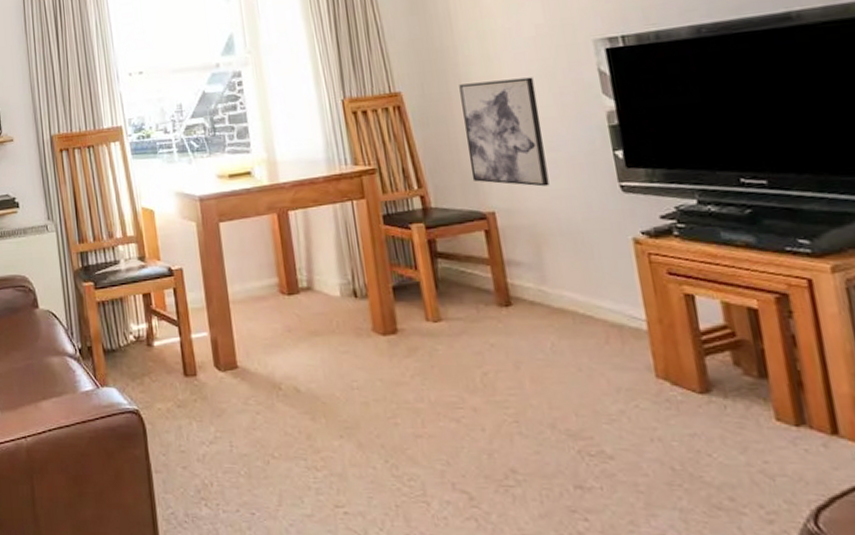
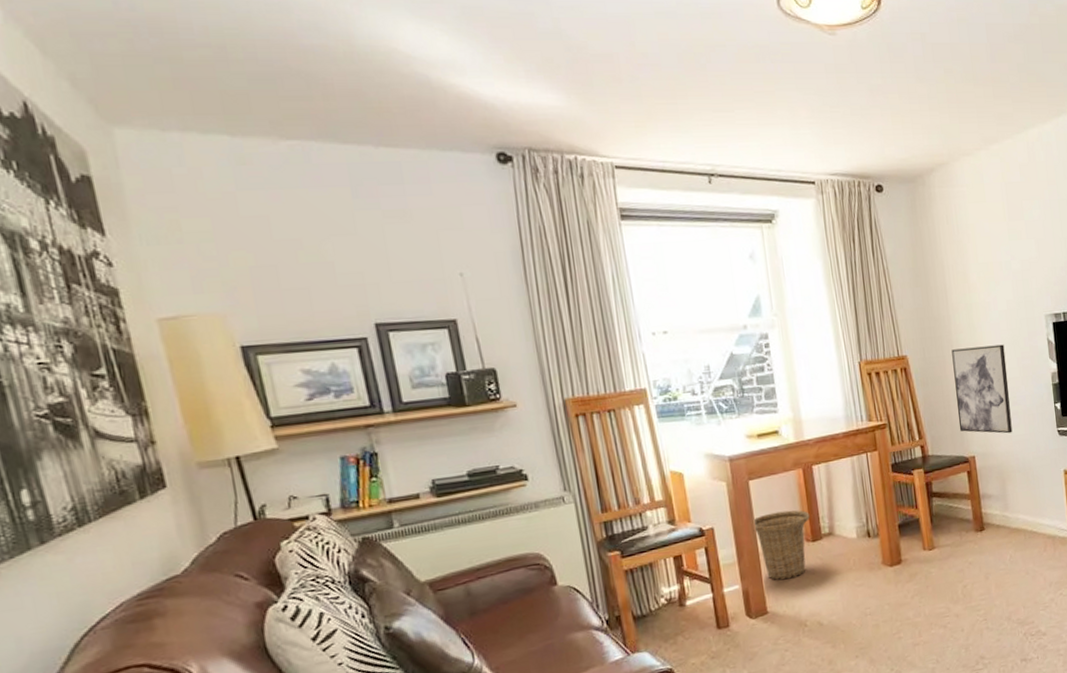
basket: none [223,257,286,334] -> present [753,510,810,580]

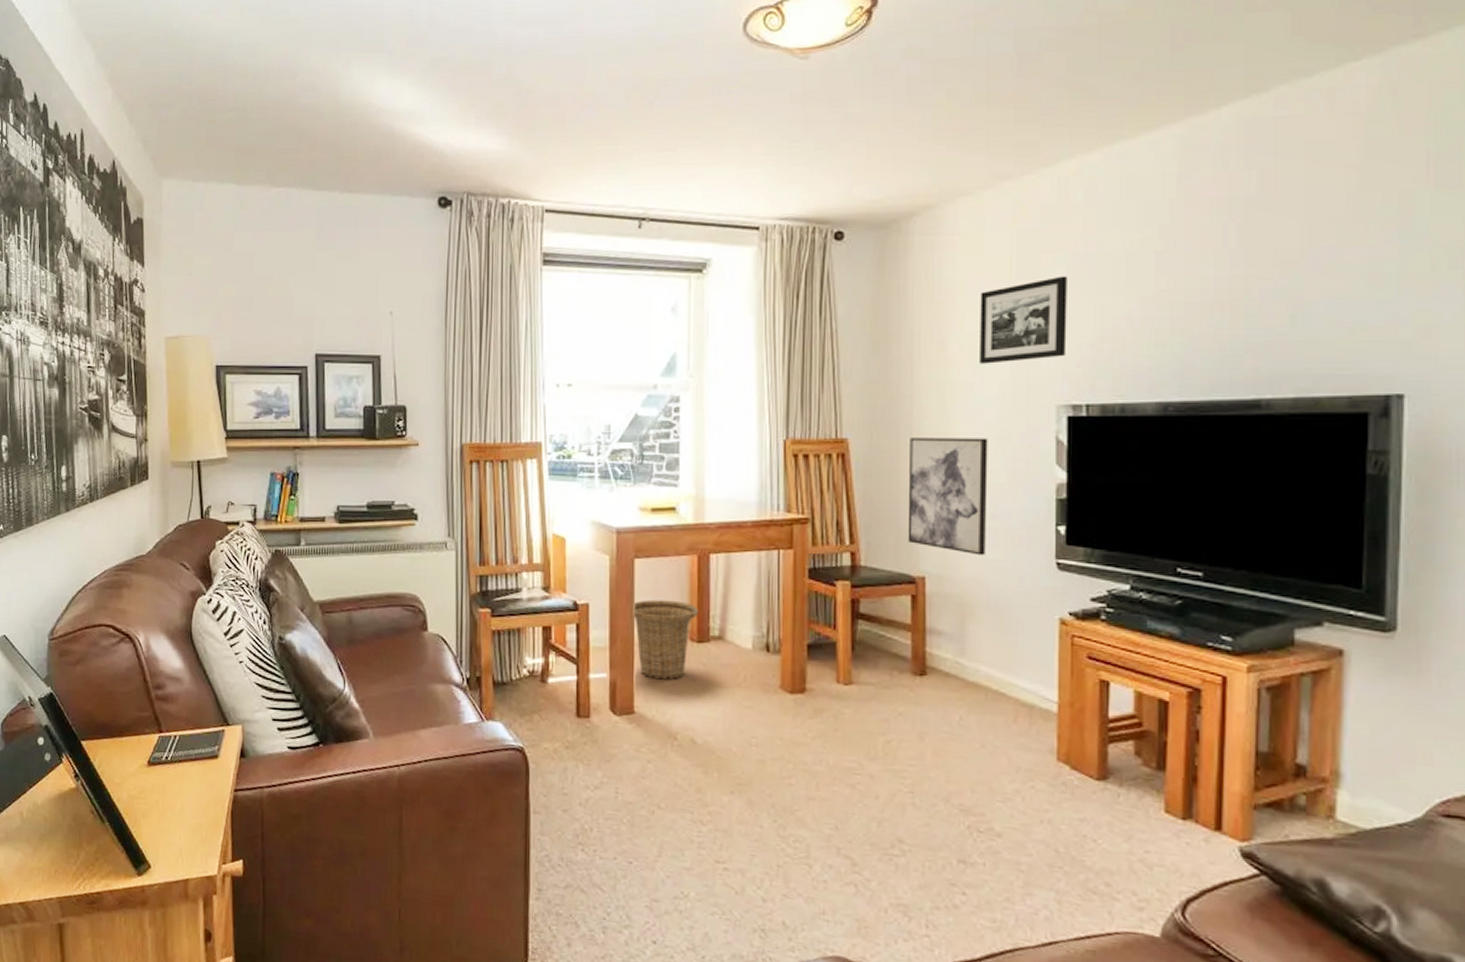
picture frame: none [986,217,1046,288] -> present [980,275,1067,364]

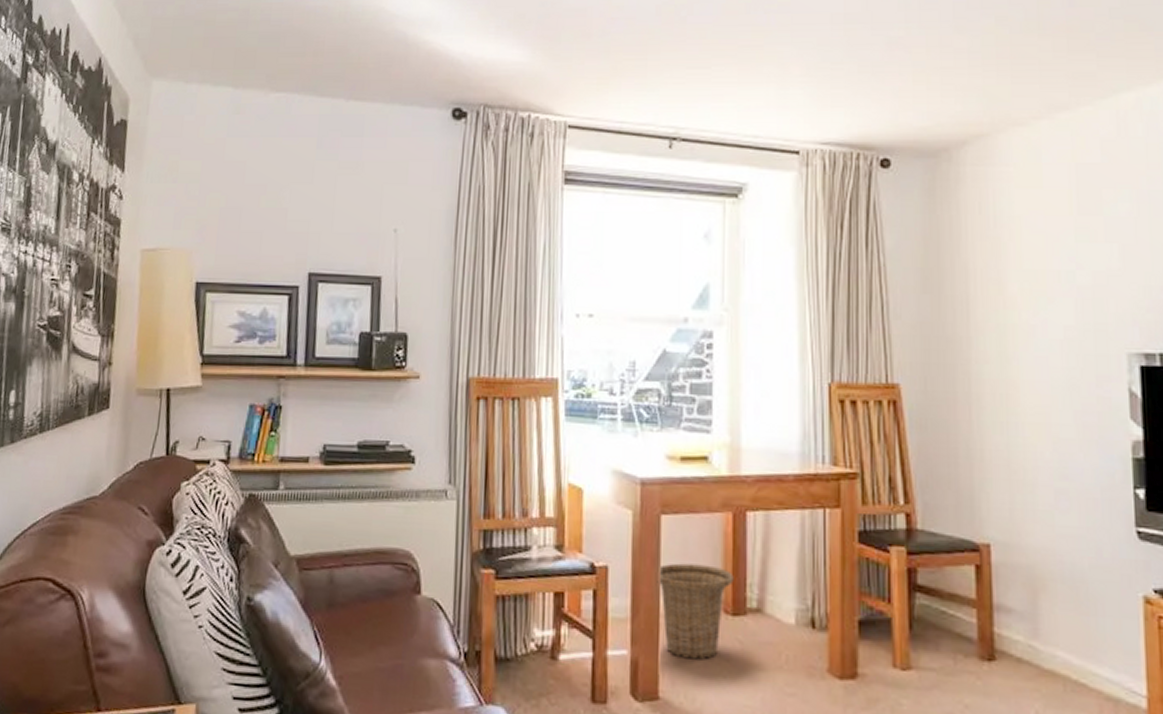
wall art: present [907,437,988,556] -> none [968,385,1057,521]
picture frame: present [980,275,1067,364] -> none [1039,213,1135,306]

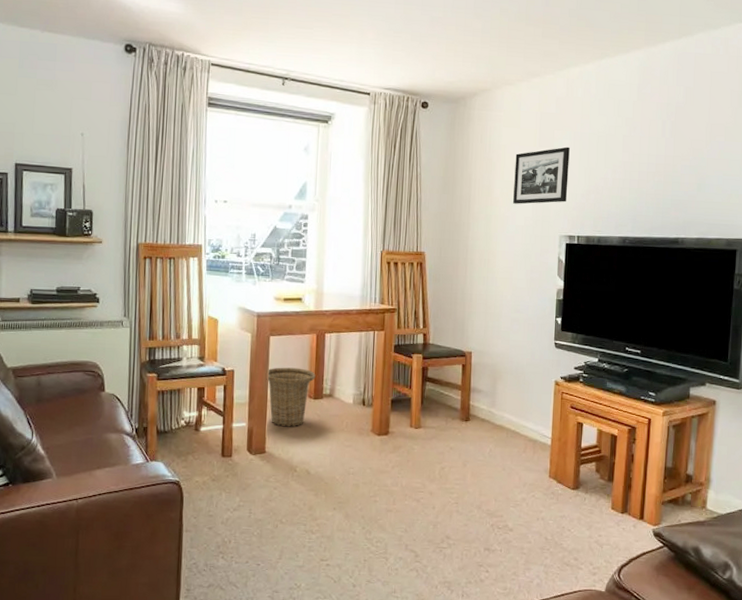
picture frame: none [1039,213,1135,306] -> present [513,146,570,204]

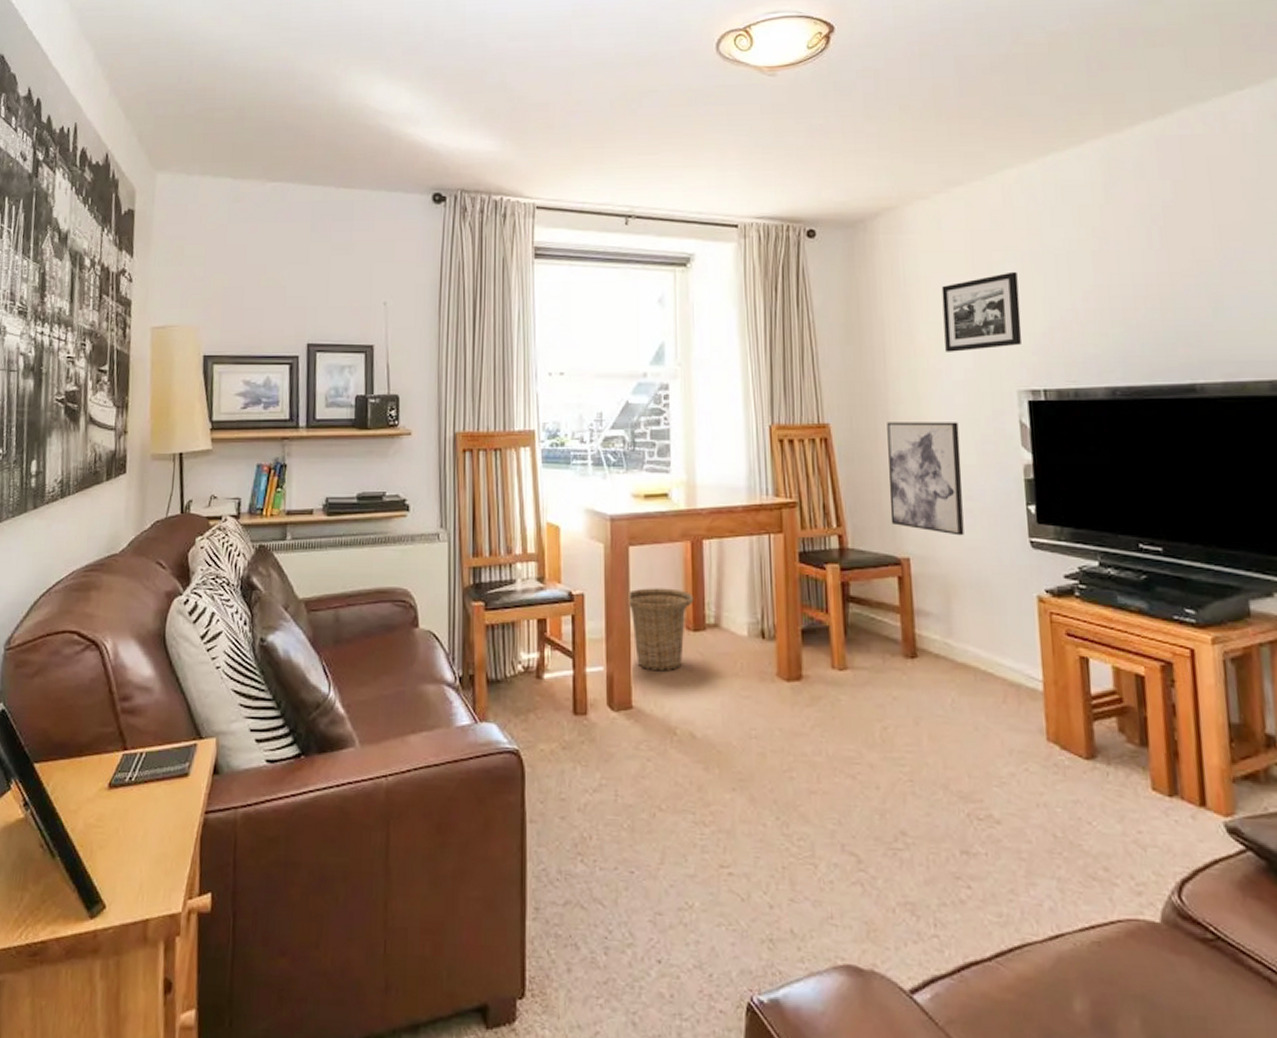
wall art: none [461,253,516,338] -> present [887,422,964,536]

